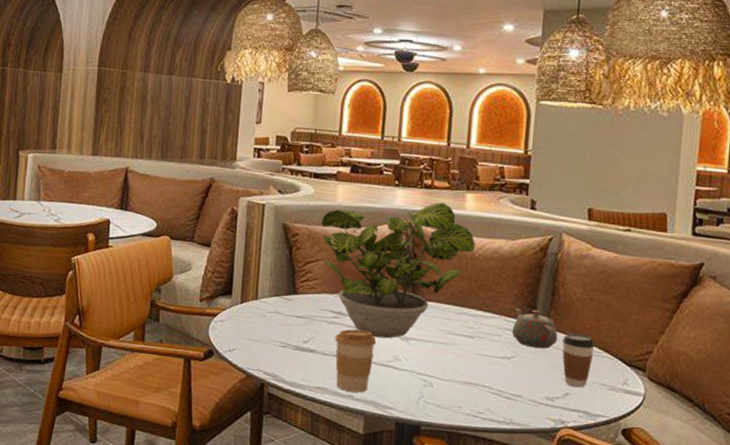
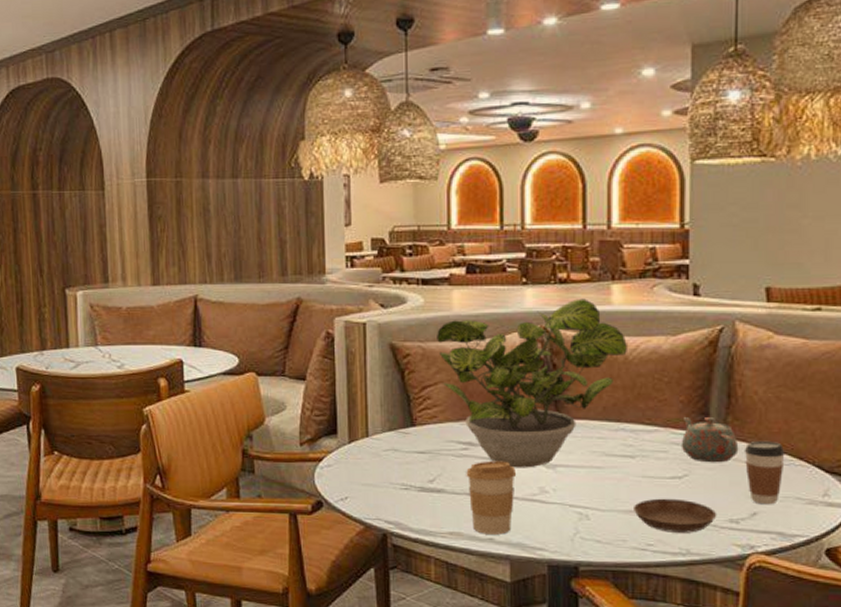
saucer: none [469,373,537,406] -> present [634,498,717,533]

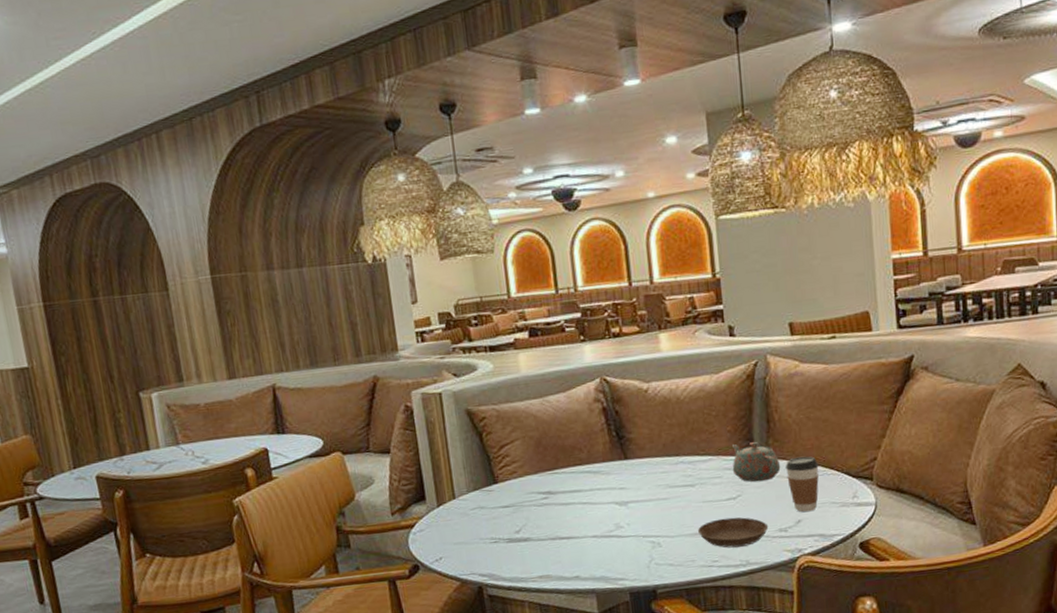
potted plant: present [437,298,627,468] -> none [508,349,679,510]
coffee cup: present [466,461,516,535] -> none [548,504,594,574]

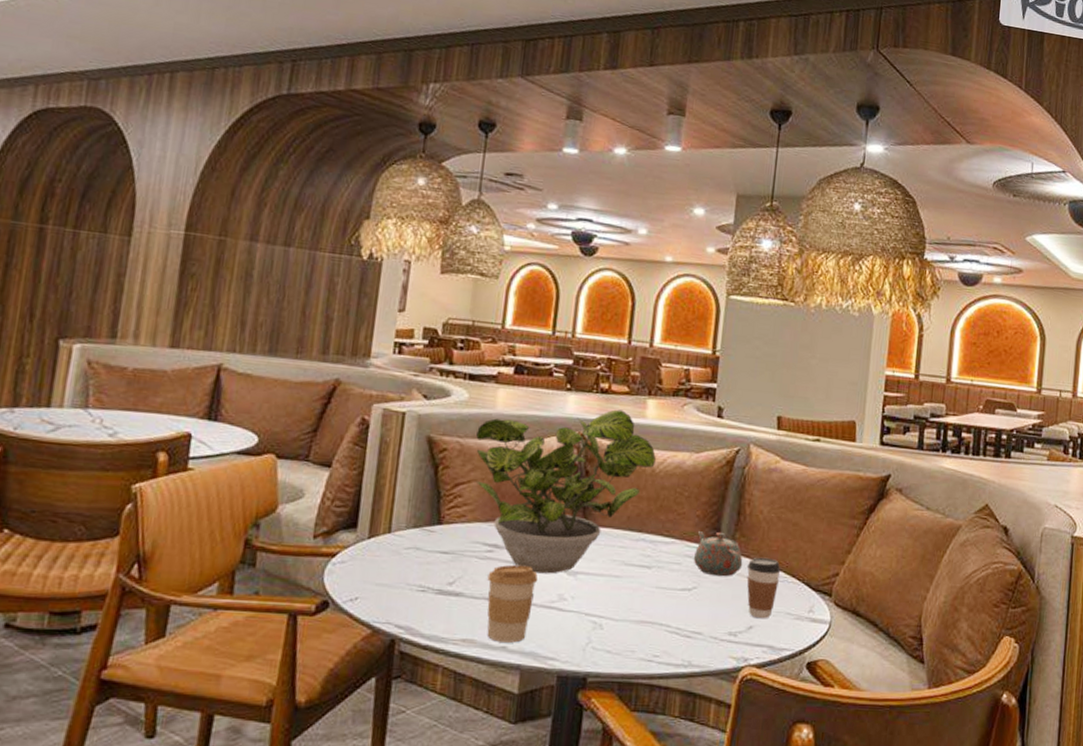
potted plant: none [508,349,679,510] -> present [475,409,656,574]
coffee cup: none [548,504,594,574] -> present [487,564,538,643]
saucer: present [698,517,769,548] -> none [645,609,719,645]

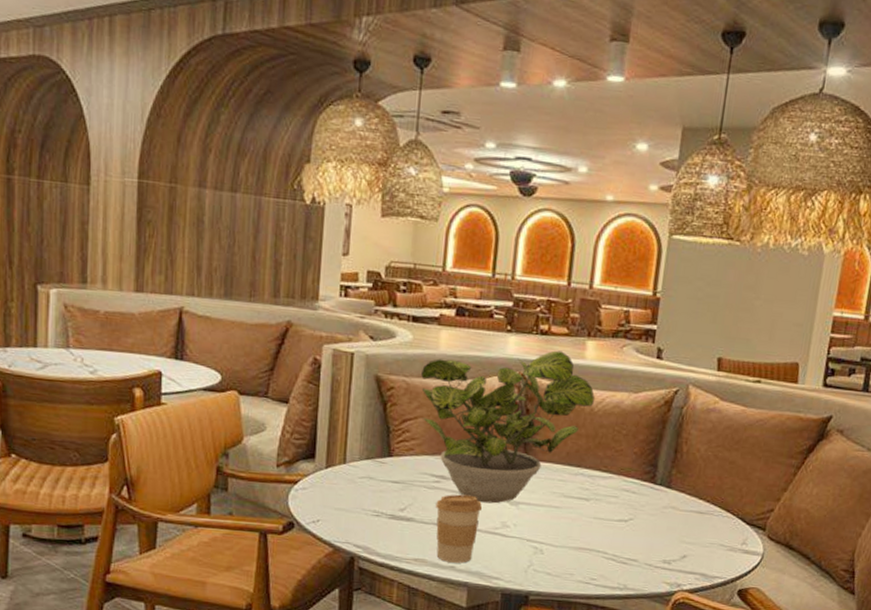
teapot: present [693,531,743,577] -> none [630,467,679,510]
coffee cup: present [746,557,781,619] -> none [682,492,716,550]

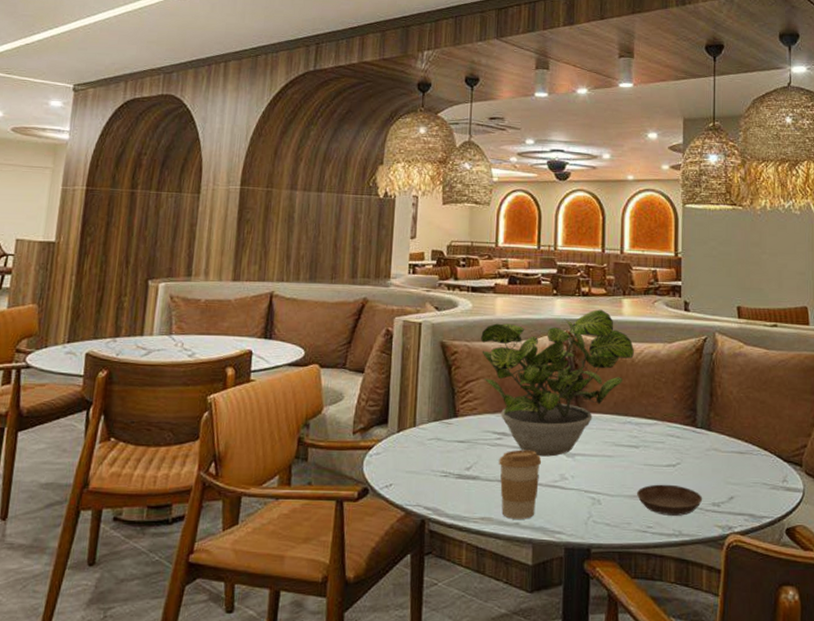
saucer: none [583,538,654,571] -> present [637,484,703,516]

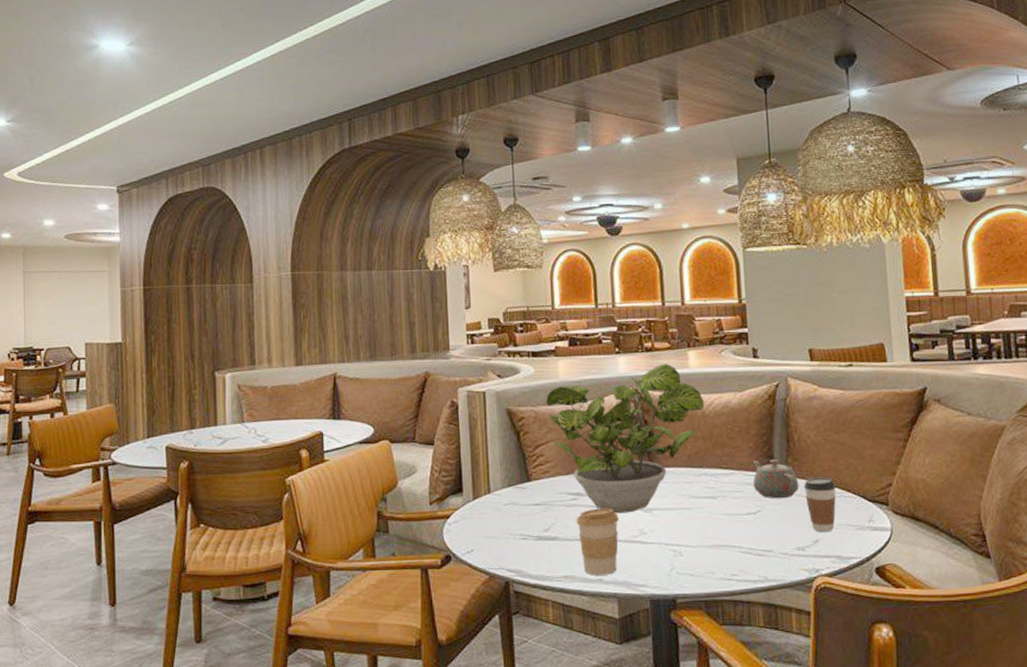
saucer: present [637,484,703,516] -> none [719,532,787,563]
teapot: none [674,413,719,453] -> present [752,460,799,499]
coffee cup: none [723,433,754,490] -> present [803,477,836,533]

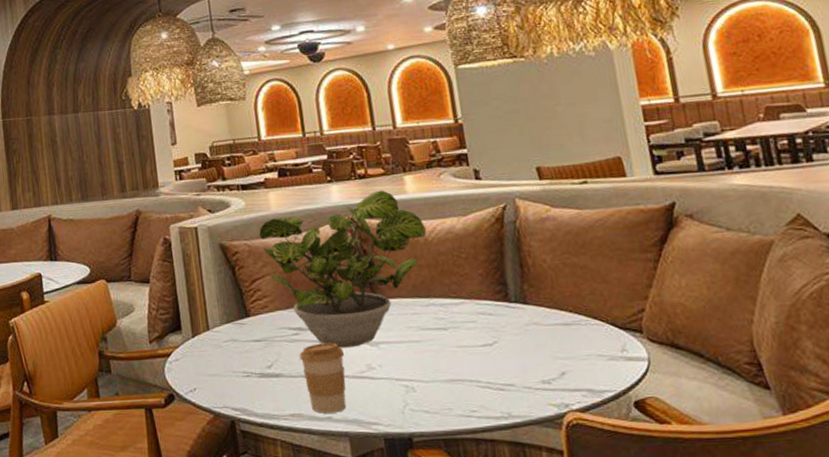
teapot: present [752,460,799,499] -> none [484,287,539,329]
coffee cup: present [803,477,836,533] -> none [543,304,583,364]

